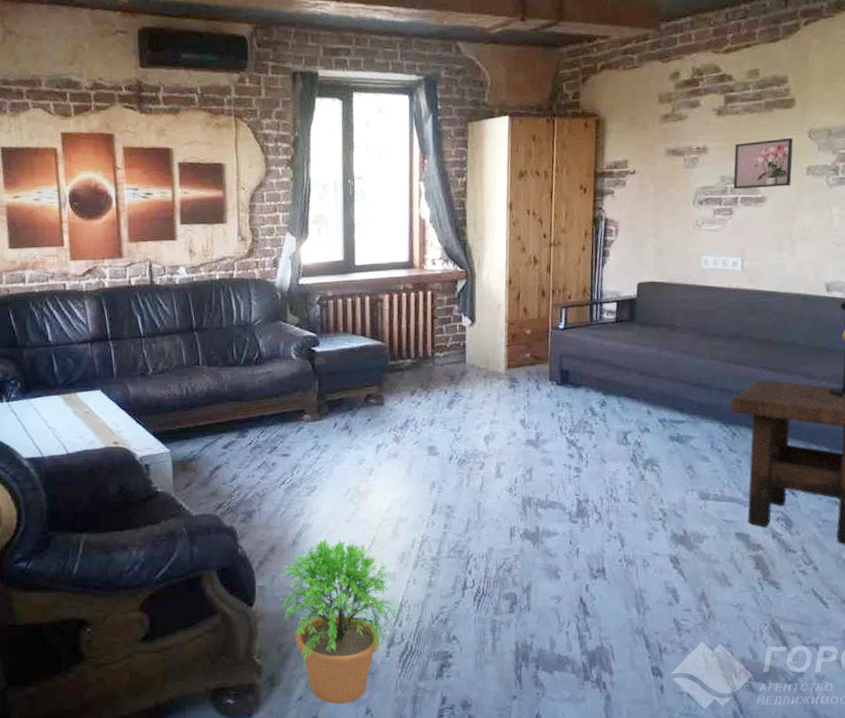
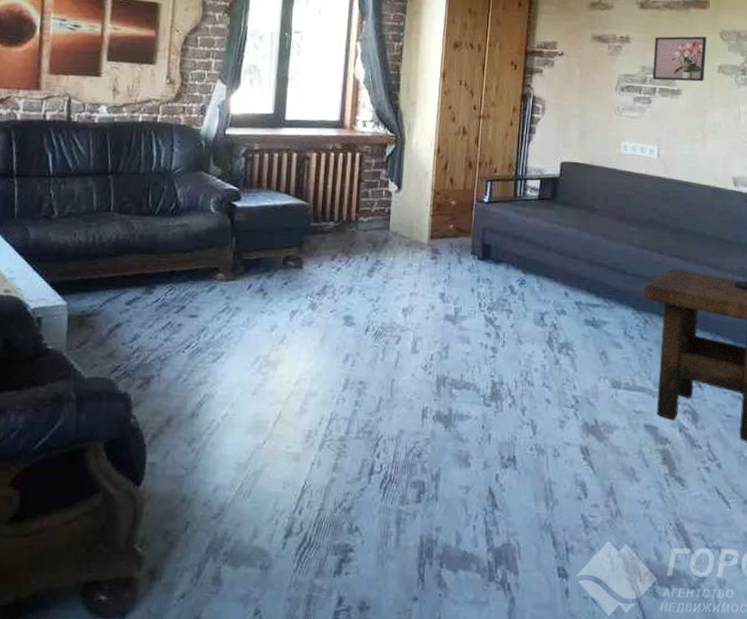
potted plant: present [279,539,403,704] -> none [171,412,304,603]

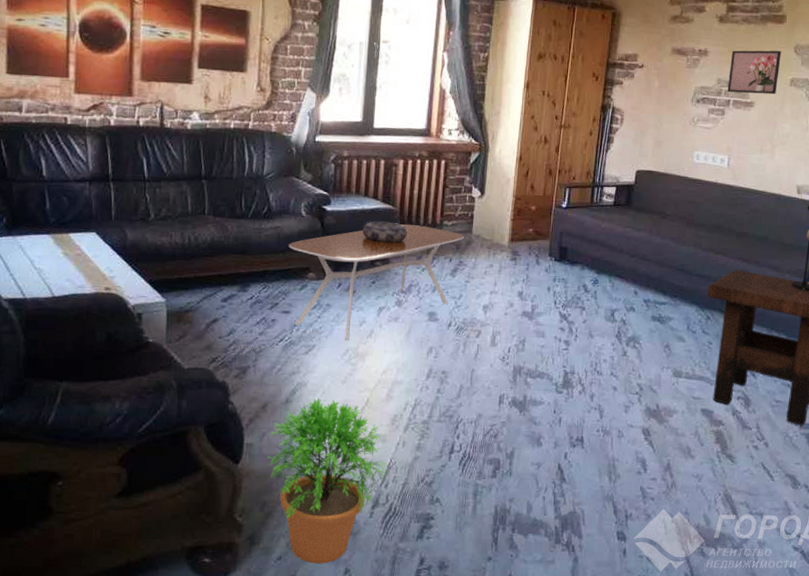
potted plant: none [171,412,304,603] -> present [267,398,390,564]
coffee table: none [197,221,382,348] -> present [289,224,465,341]
decorative bowl: none [273,217,321,241] -> present [362,221,407,243]

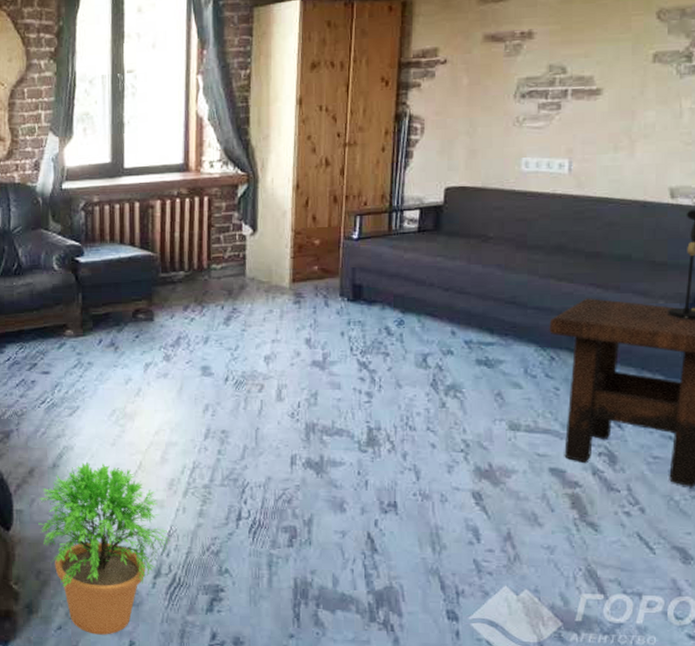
coffee table: present [289,224,465,341] -> none [43,271,237,401]
decorative bowl: present [362,221,407,243] -> none [120,269,171,293]
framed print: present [727,50,781,95] -> none [562,19,638,81]

